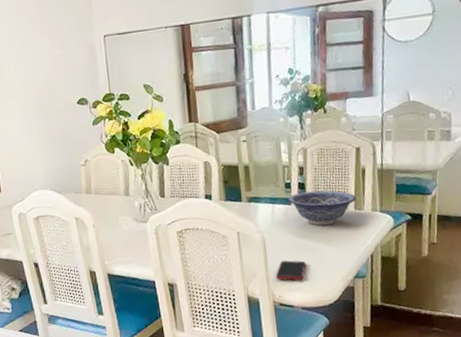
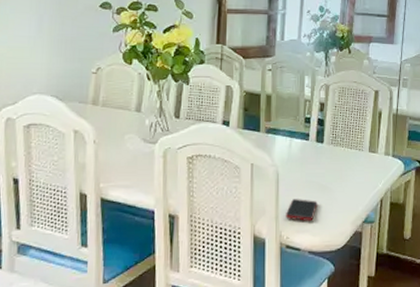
decorative bowl: present [288,190,356,226] -> none [307,129,371,166]

